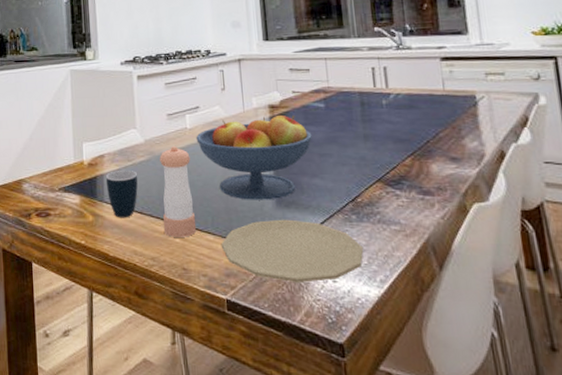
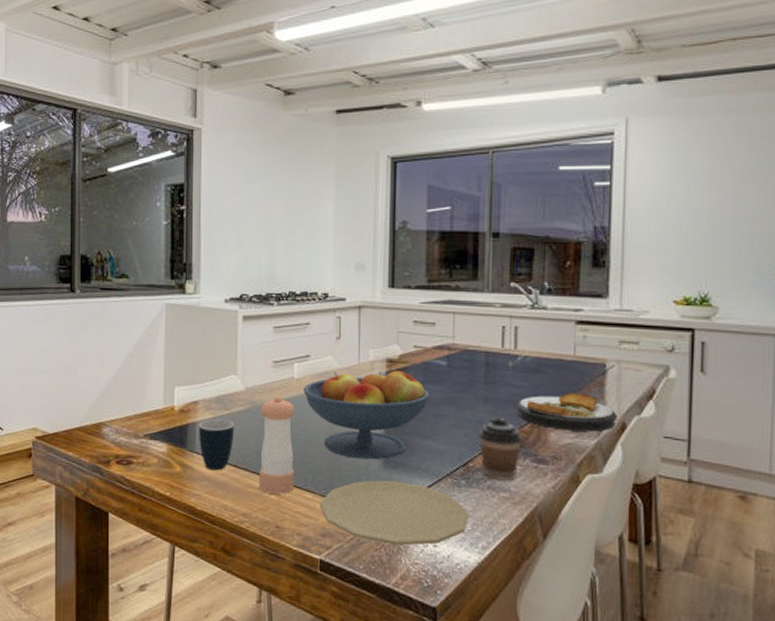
coffee cup: none [362,154,406,214] -> present [479,418,522,481]
plate: none [394,125,495,161] -> present [515,392,617,432]

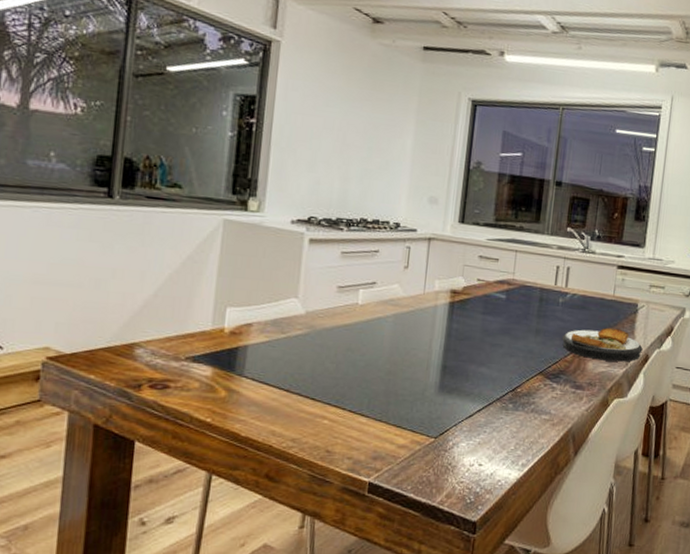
mug: present [198,419,234,471] -> none [249,343,290,396]
pepper shaker: present [258,397,295,494] -> none [311,322,356,419]
fruit bowl: present [303,370,429,460] -> none [366,299,488,385]
plate: present [319,480,469,546] -> none [373,404,514,466]
coffee cup: present [479,418,522,481] -> none [528,348,565,404]

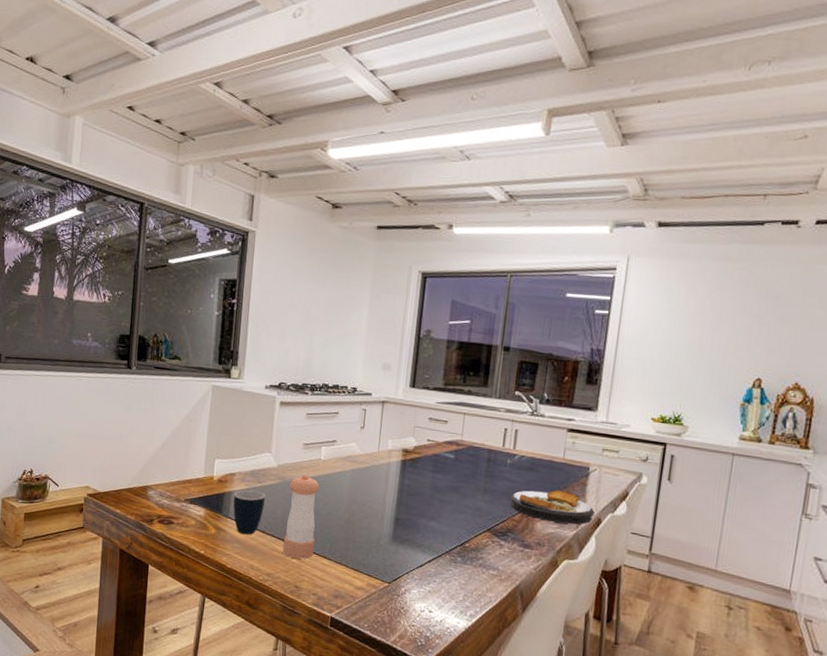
mug: none [249,343,290,396] -> present [233,490,265,535]
pepper shaker: none [311,322,356,419] -> present [282,474,320,559]

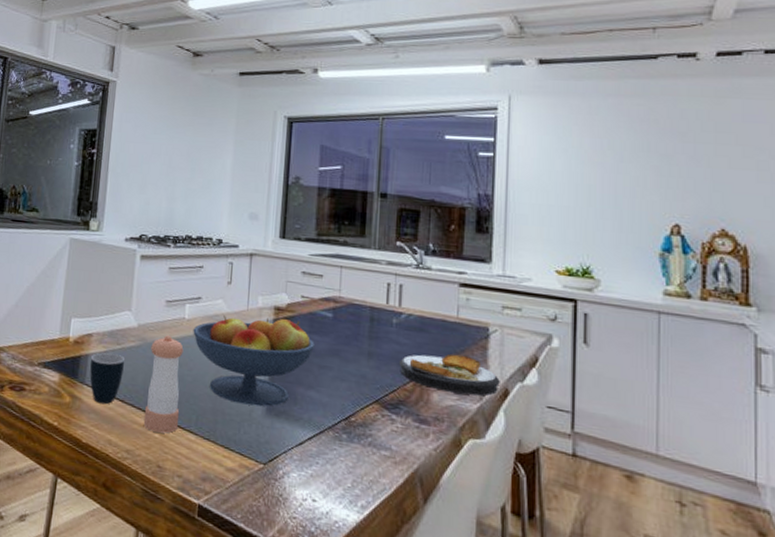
fruit bowl: none [328,456,437,535] -> present [193,315,315,407]

